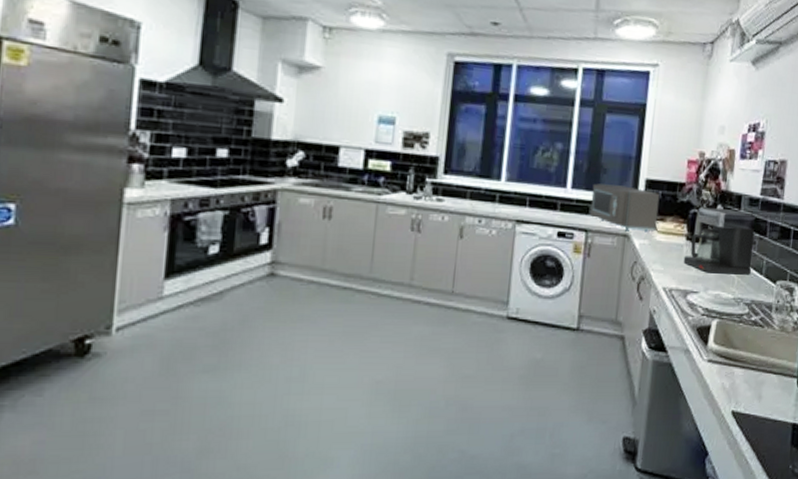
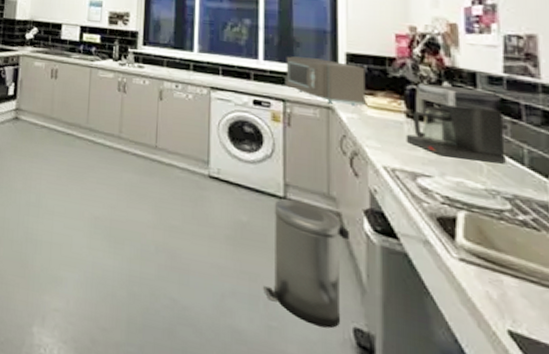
pedal bin: none [549,329,629,443] -> present [262,199,349,329]

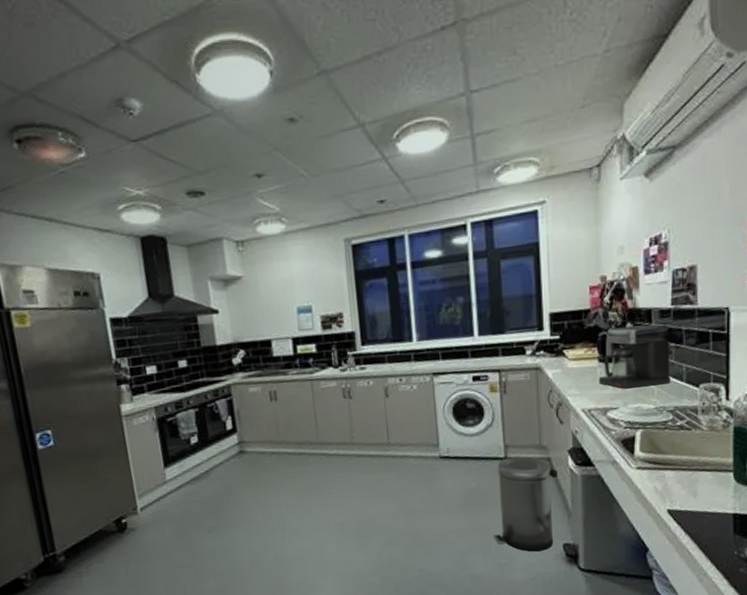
microwave: present [286,56,366,105] -> none [498,323,567,363]

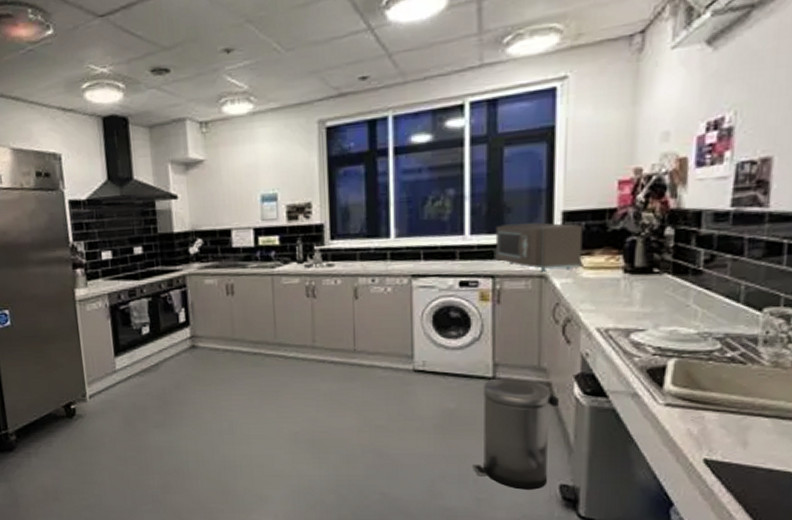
microwave: none [498,323,567,363] -> present [495,222,583,270]
coffee maker: present [598,324,670,389] -> none [621,229,725,308]

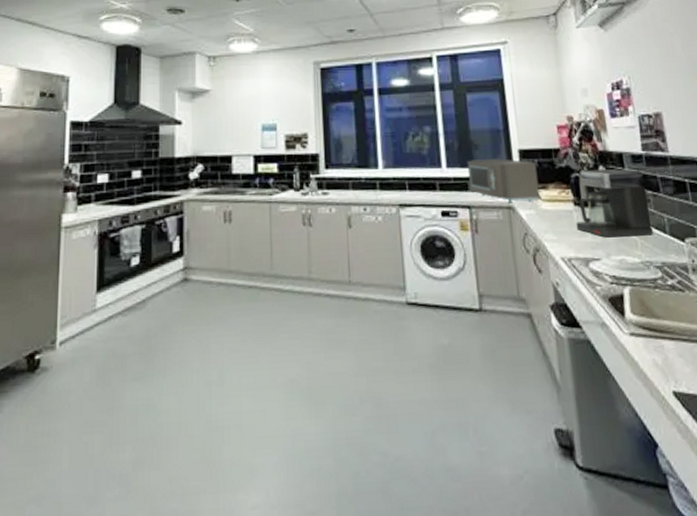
pedal bin: present [471,378,559,490] -> none [469,309,542,438]
coffee maker: none [621,229,725,308] -> present [576,169,653,238]

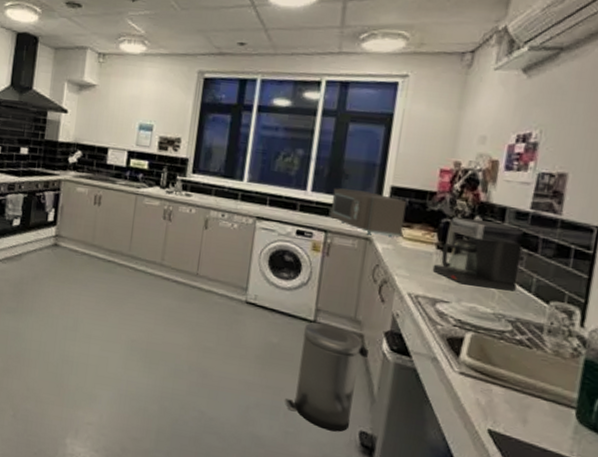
pedal bin: none [469,309,542,438] -> present [284,322,369,432]

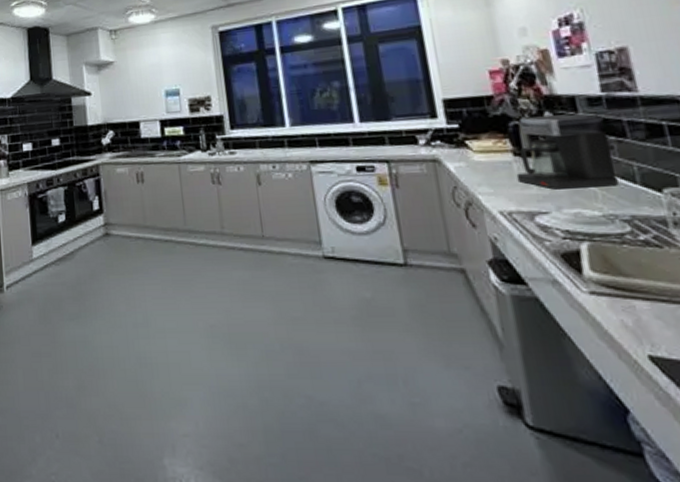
pedal bin: present [284,322,369,432] -> none [395,264,483,393]
microwave: present [329,188,407,237] -> none [382,110,471,155]

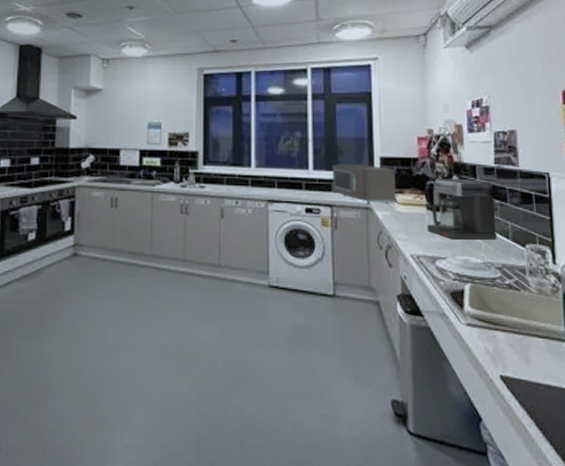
microwave: none [382,110,471,155] -> present [332,164,396,204]

